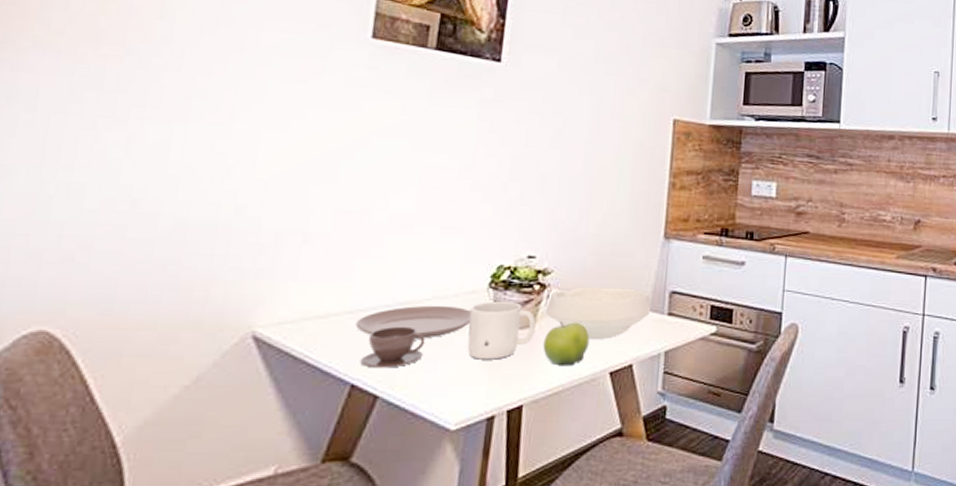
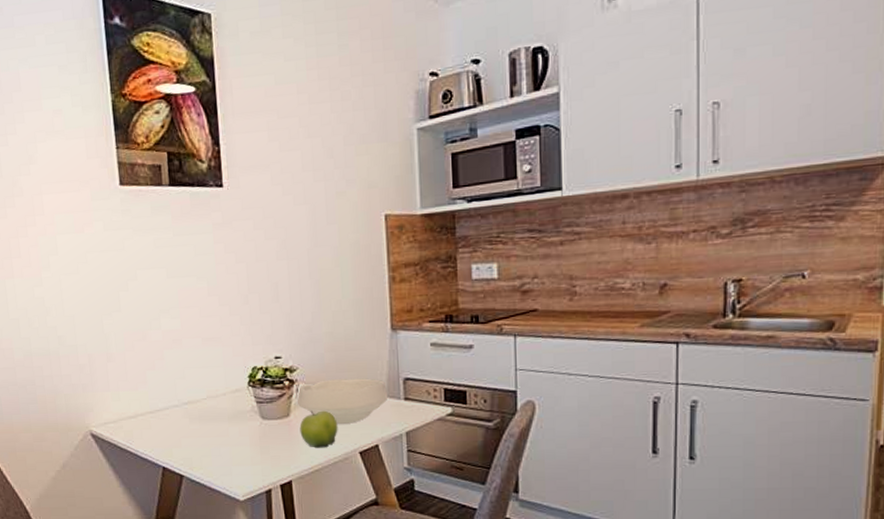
plate: present [356,305,471,339] -> none [156,403,240,430]
teacup: present [360,326,425,368] -> none [165,421,209,454]
mug: present [467,300,536,360] -> none [236,396,292,445]

